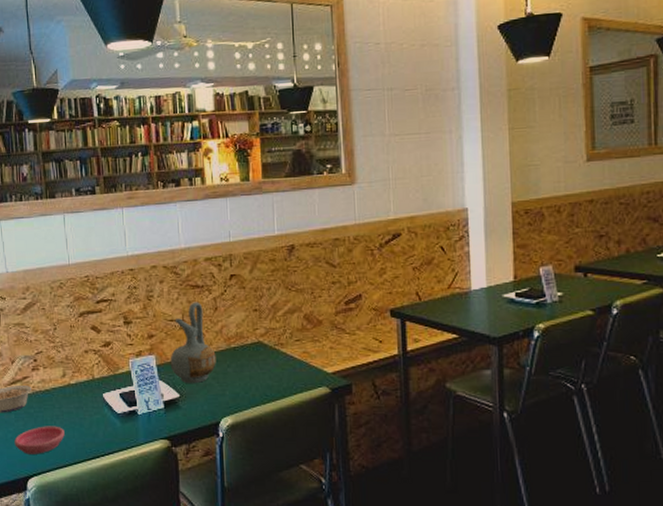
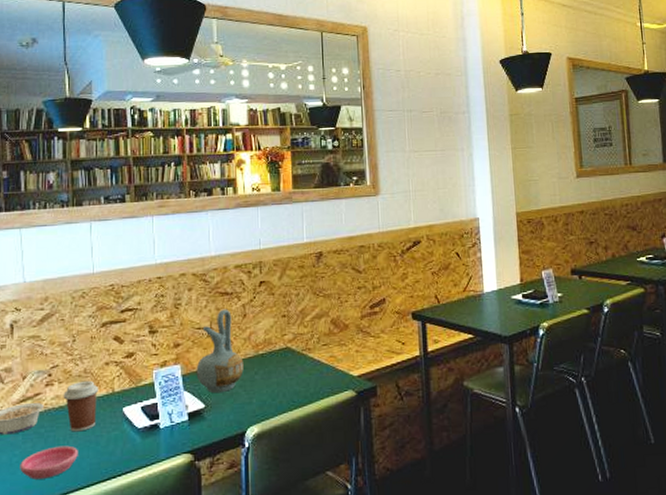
coffee cup: none [48,366,81,414] -> present [63,380,99,432]

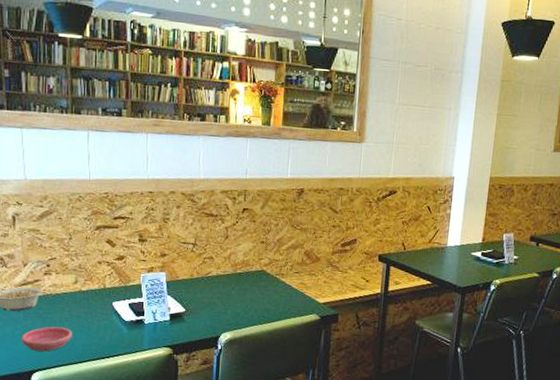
coffee cup: present [63,380,99,432] -> none [60,274,92,317]
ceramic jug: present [196,309,244,394] -> none [179,228,222,301]

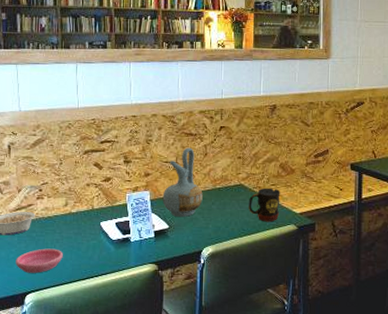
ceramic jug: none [179,228,222,301] -> present [162,147,203,217]
mug: none [269,275,304,311] -> present [248,188,280,222]

